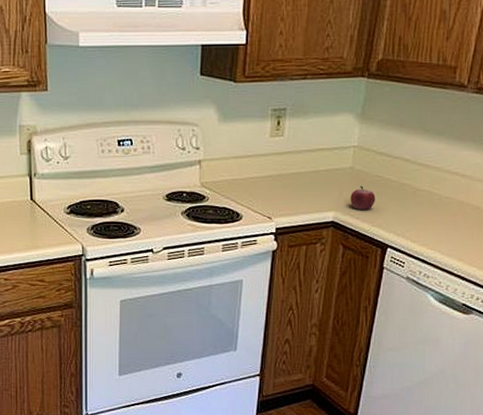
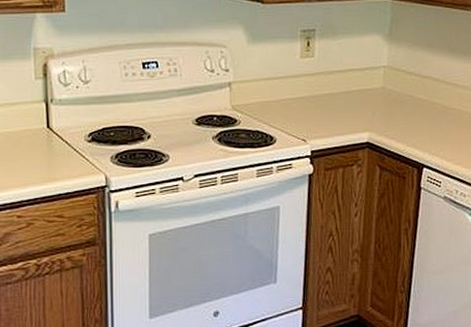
fruit: present [350,186,376,210] -> none [384,106,408,130]

